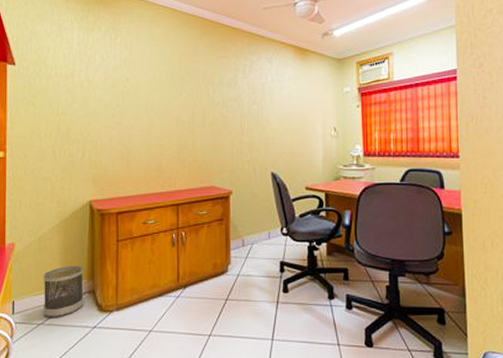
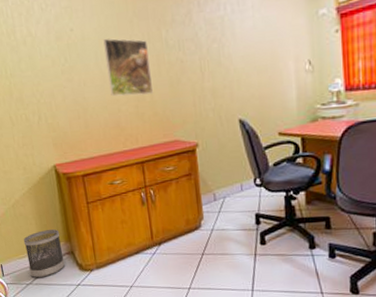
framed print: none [156,90,196,143] -> present [103,38,154,97]

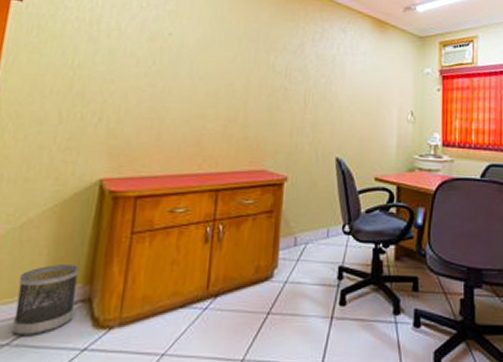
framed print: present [103,38,154,97] -> none [198,50,252,116]

